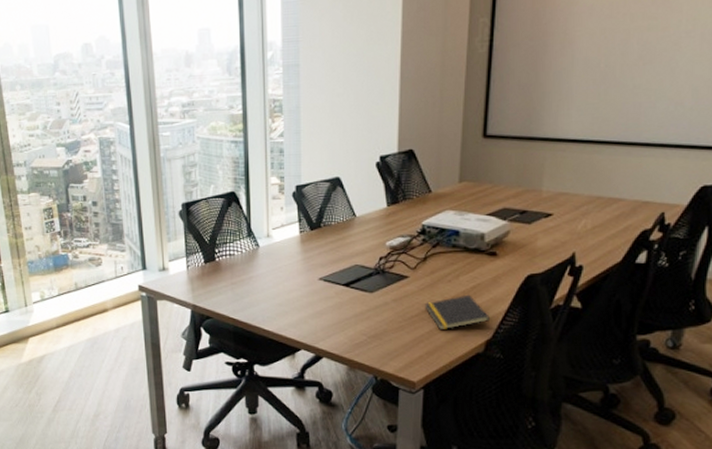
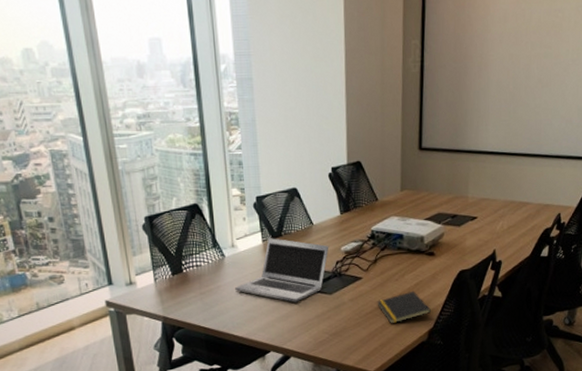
laptop: none [268,229,373,299] -> present [235,238,329,302]

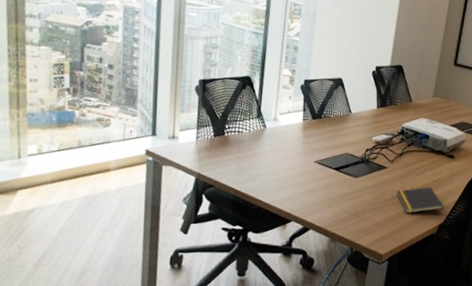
laptop: present [235,238,329,302] -> none [270,118,362,180]

